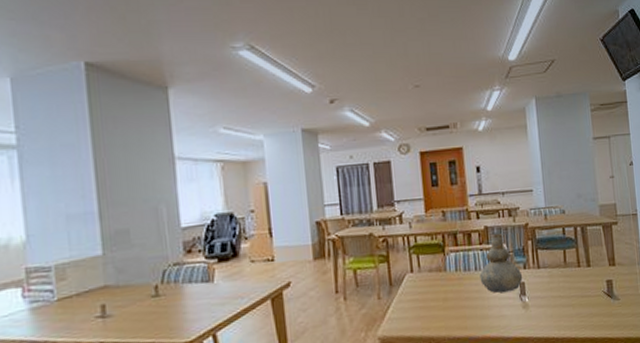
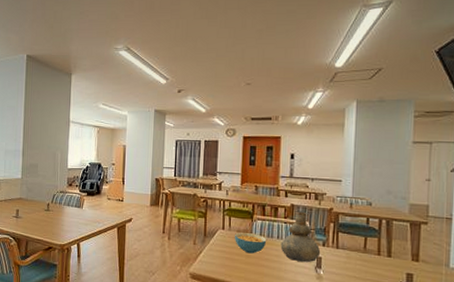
cereal bowl: none [427,269,464,296] -> present [235,232,267,254]

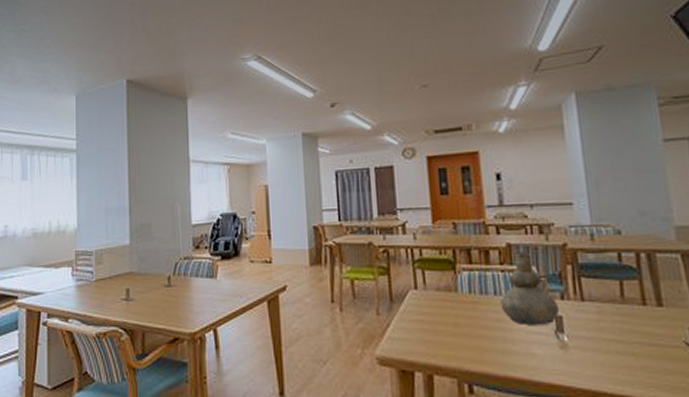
cereal bowl: present [235,232,267,254] -> none [433,291,480,320]

